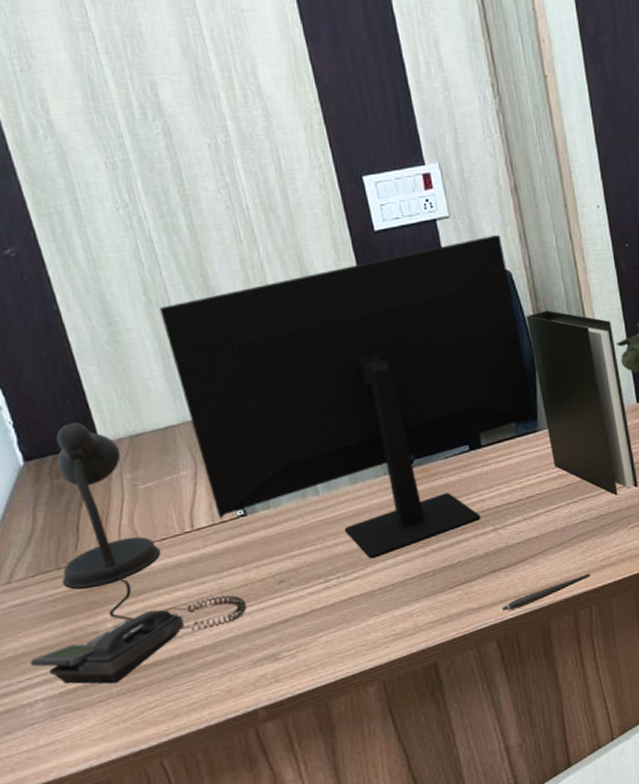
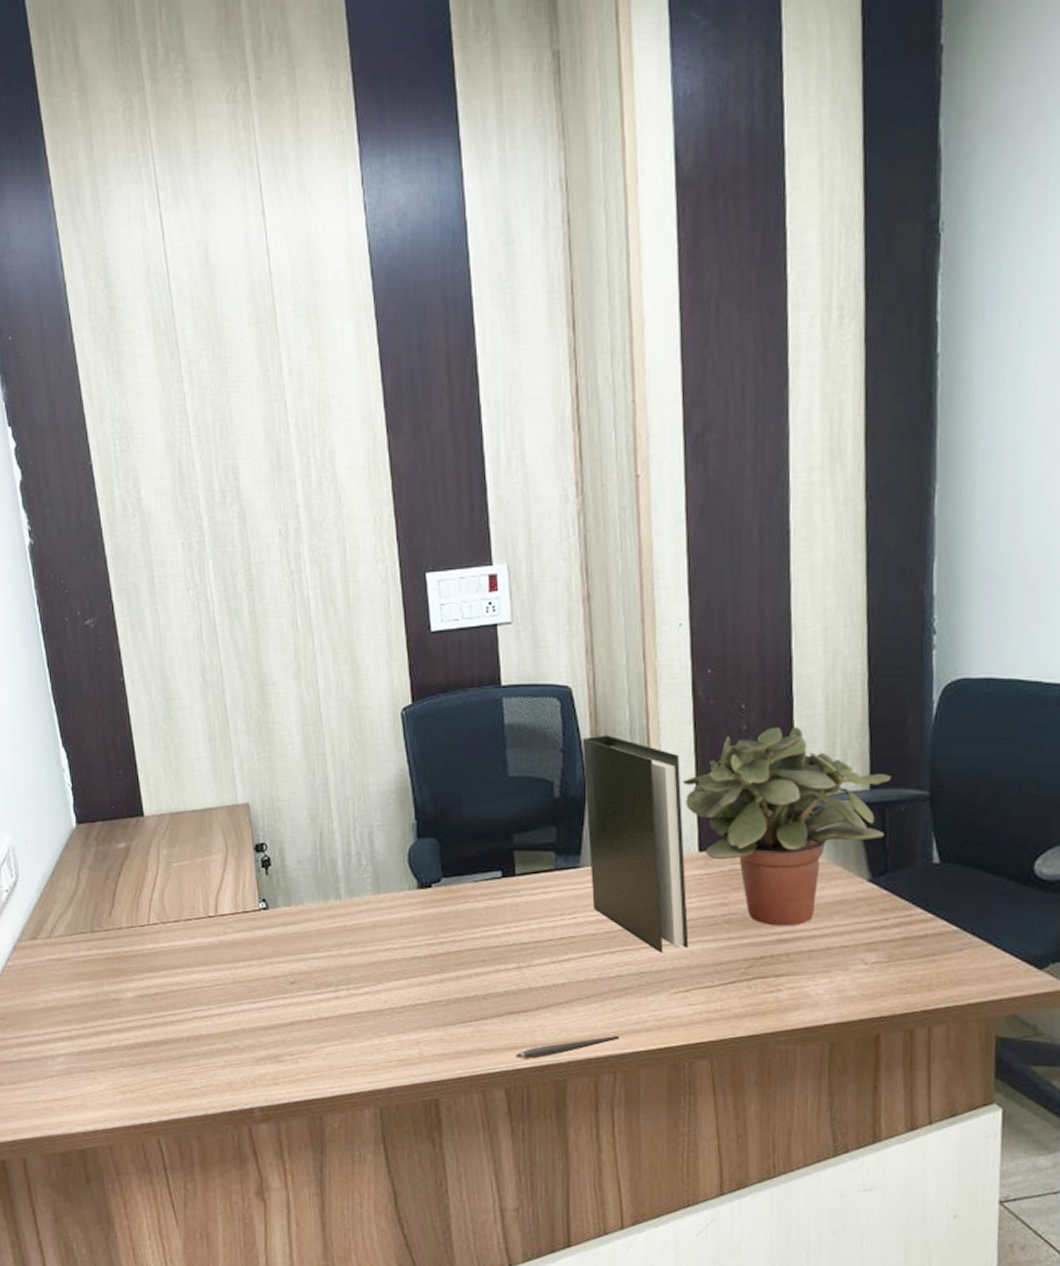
telephone: present [29,595,247,684] -> none [57,986,257,1053]
desk lamp: present [56,422,160,621] -> none [95,793,183,994]
monitor: present [159,234,535,559] -> none [213,646,579,976]

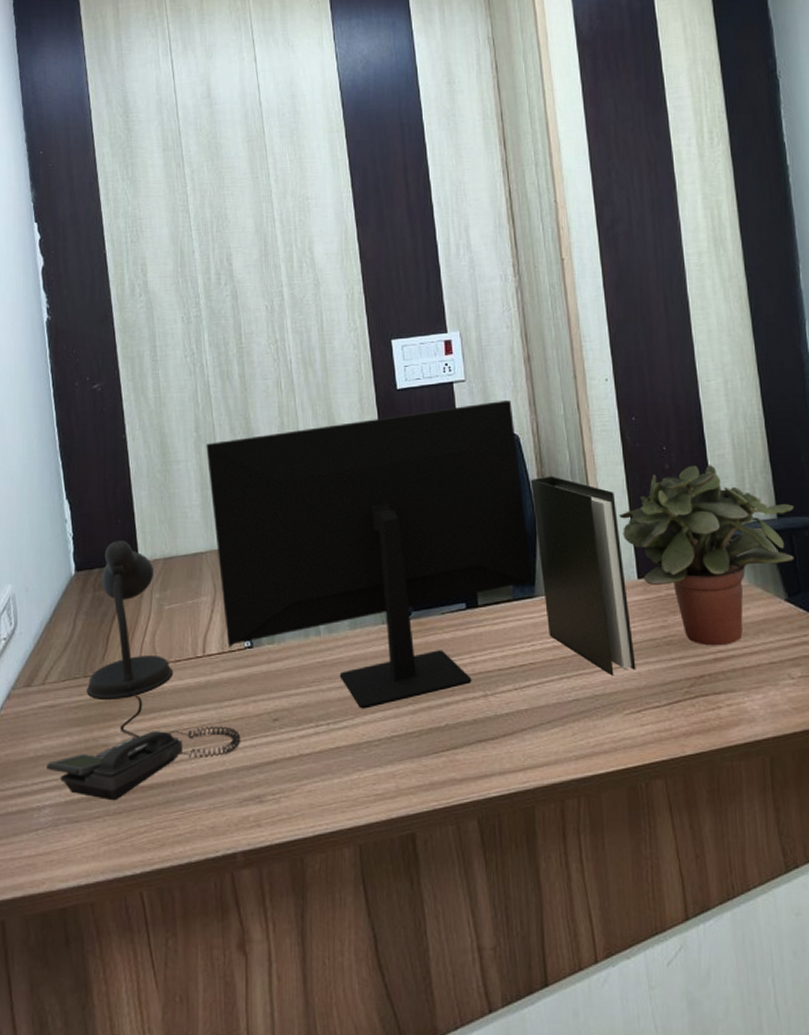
telephone: none [57,986,257,1053] -> present [45,726,241,801]
desk lamp: none [95,793,183,994] -> present [87,541,172,738]
monitor: none [213,646,579,976] -> present [206,399,533,709]
pen: present [515,1036,620,1059] -> none [485,760,581,787]

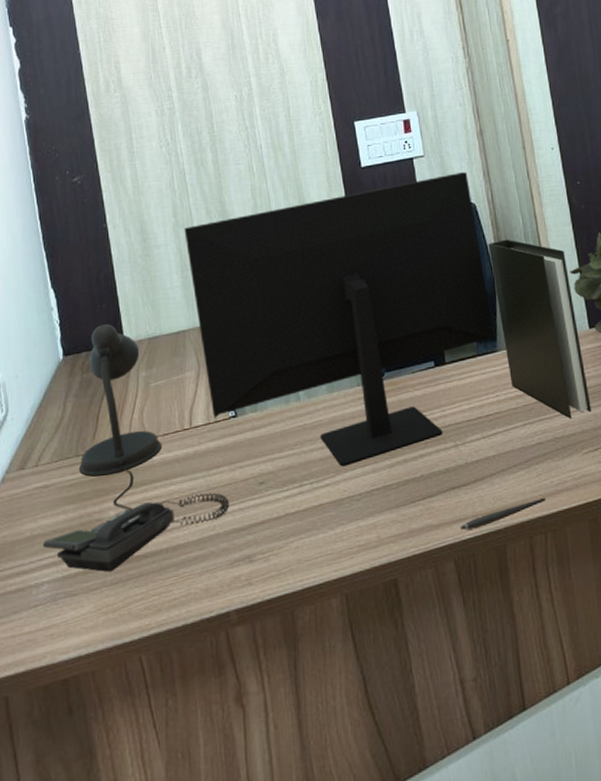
pen: none [485,760,581,787] -> present [460,498,546,530]

